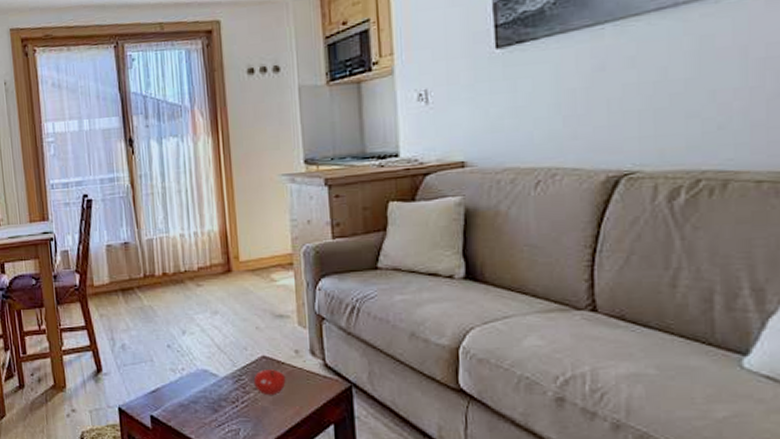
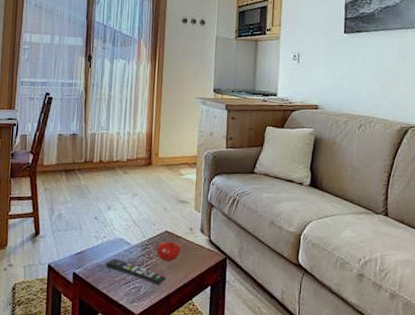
remote control: none [189,396,271,427] -> present [105,259,166,286]

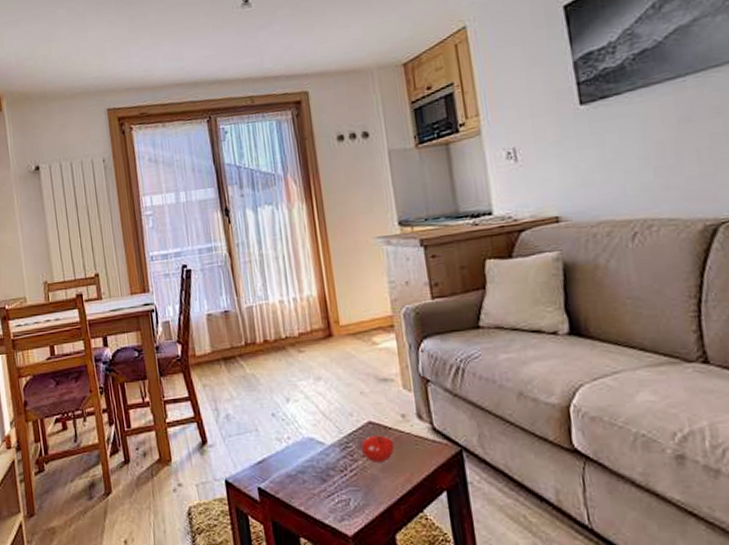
remote control: present [105,259,166,286] -> none [297,465,381,496]

